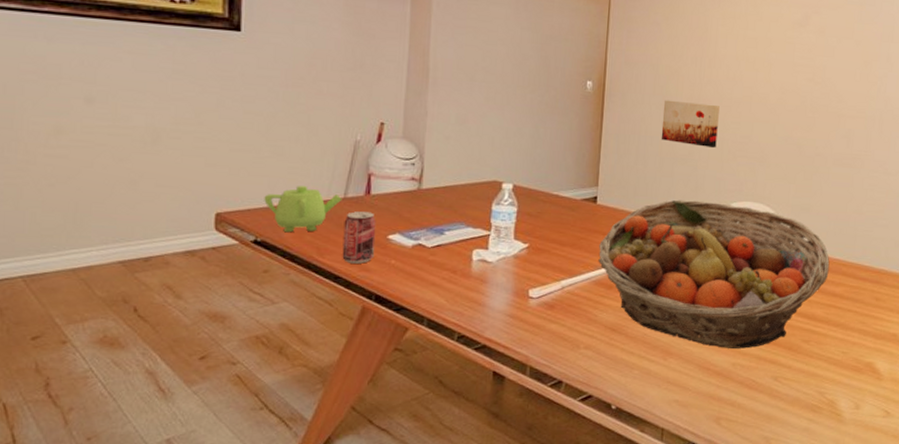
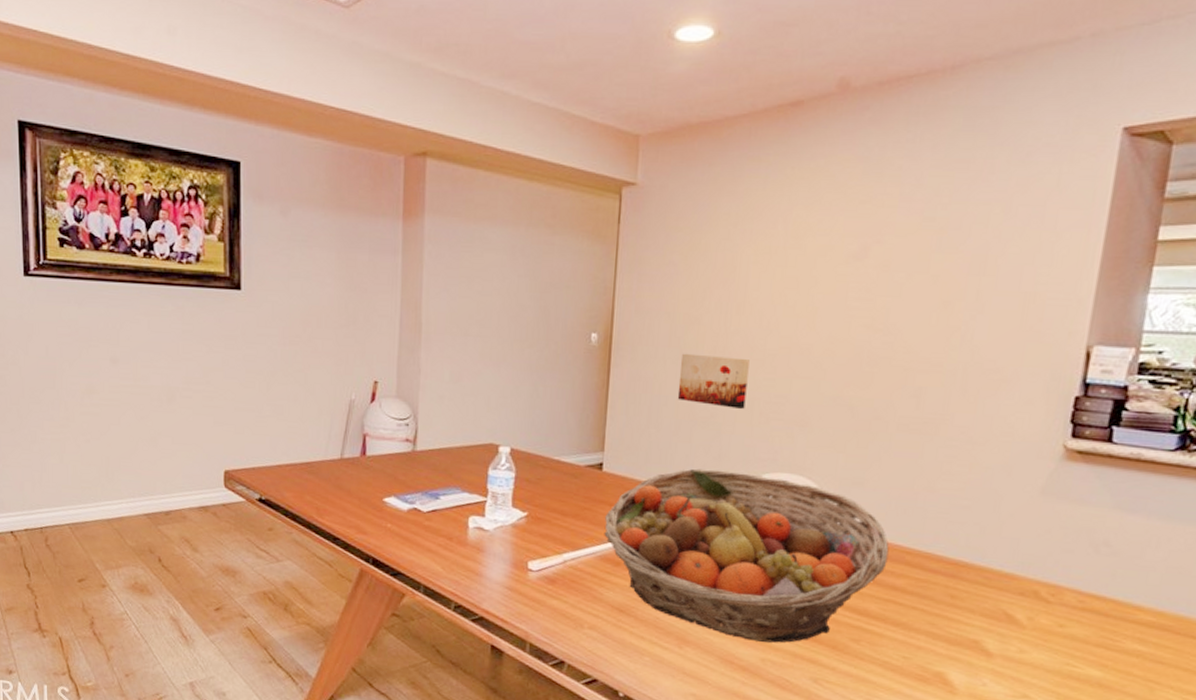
teapot: present [264,185,342,233] -> none [267,444,339,492]
beverage can: present [342,211,377,264] -> none [340,472,372,526]

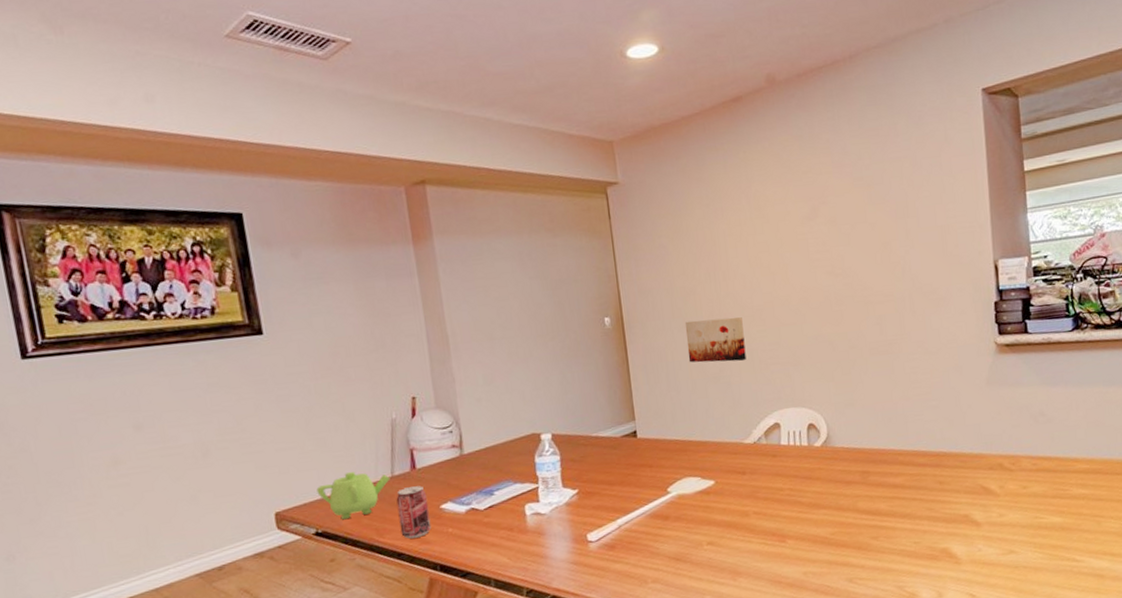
teapot: none [267,444,339,492] -> present [316,471,390,520]
beverage can: none [340,472,372,526] -> present [396,486,432,539]
fruit basket: present [604,468,889,643] -> none [647,413,886,559]

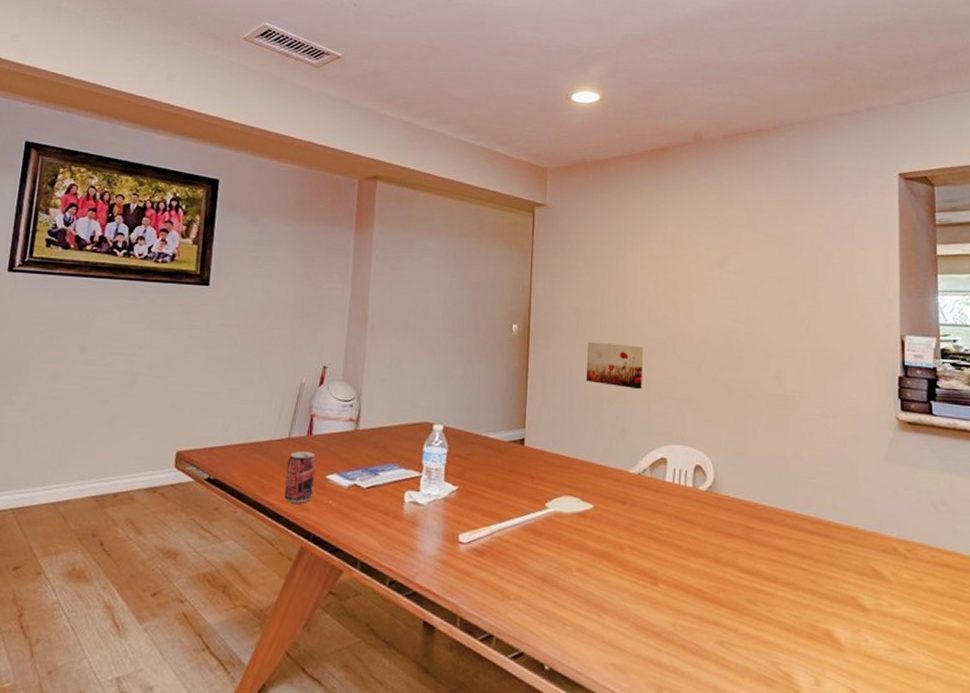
teapot: present [316,471,390,520] -> none [218,425,287,471]

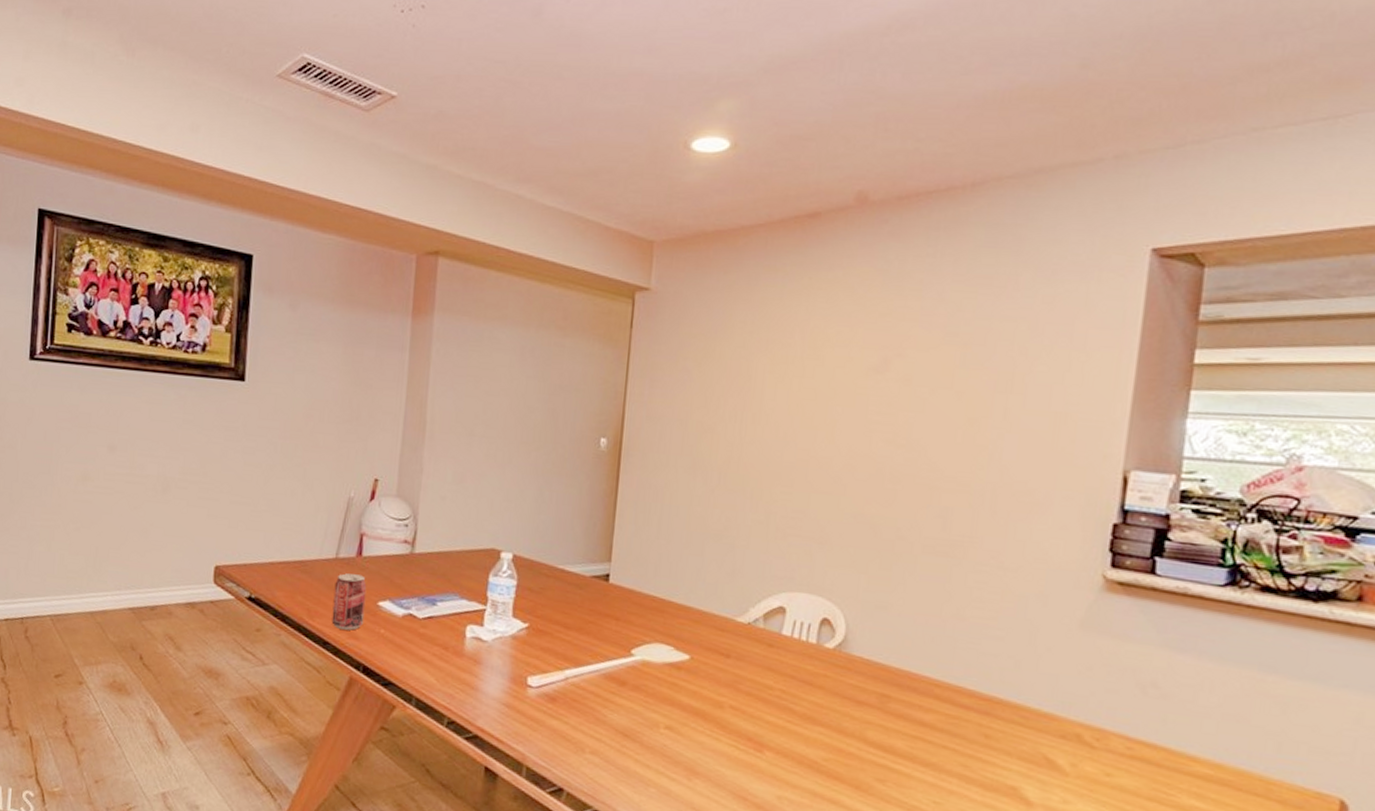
wall art: present [586,341,643,390] -> none [689,462,765,524]

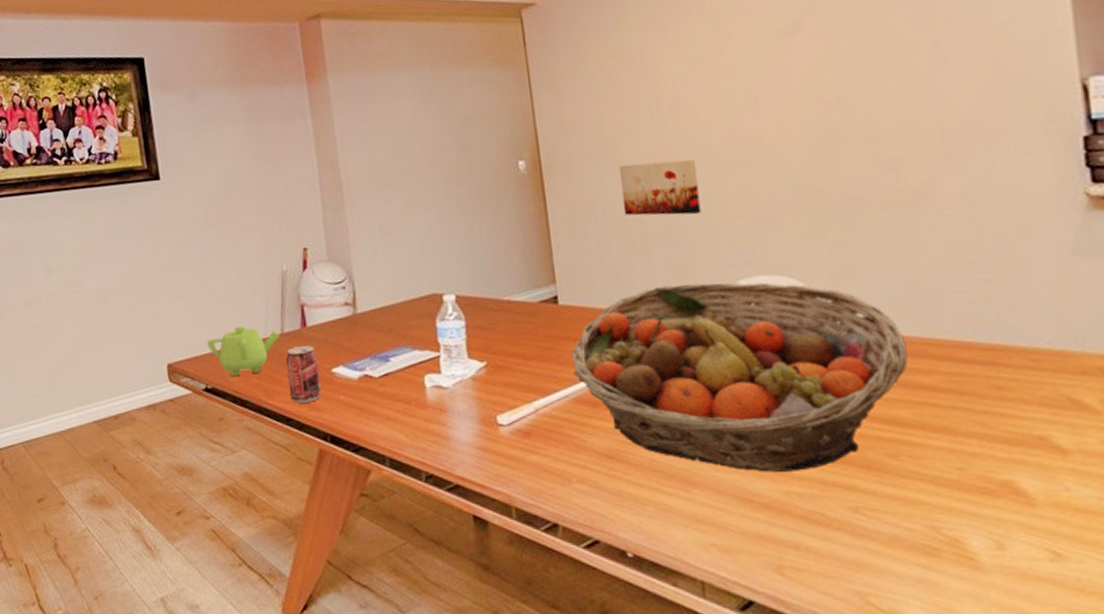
teapot: none [259,542,334,592] -> present [207,325,280,377]
fruit basket: none [609,584,916,780] -> present [571,282,908,472]
wall art: none [689,462,765,524] -> present [618,160,701,216]

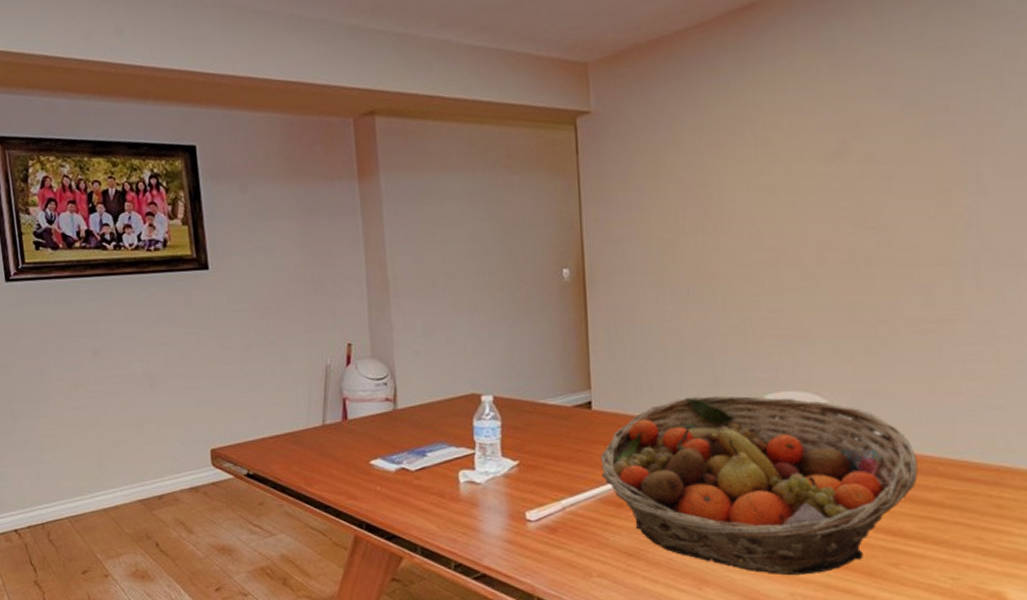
teapot: present [207,325,280,377] -> none [250,415,321,464]
beverage can: present [285,346,322,403] -> none [326,438,360,492]
wall art: present [618,160,701,216] -> none [660,275,736,330]

